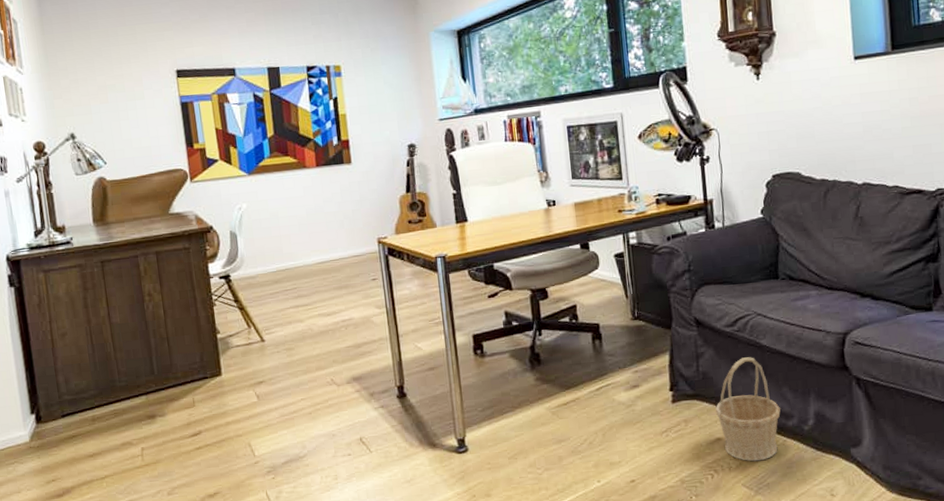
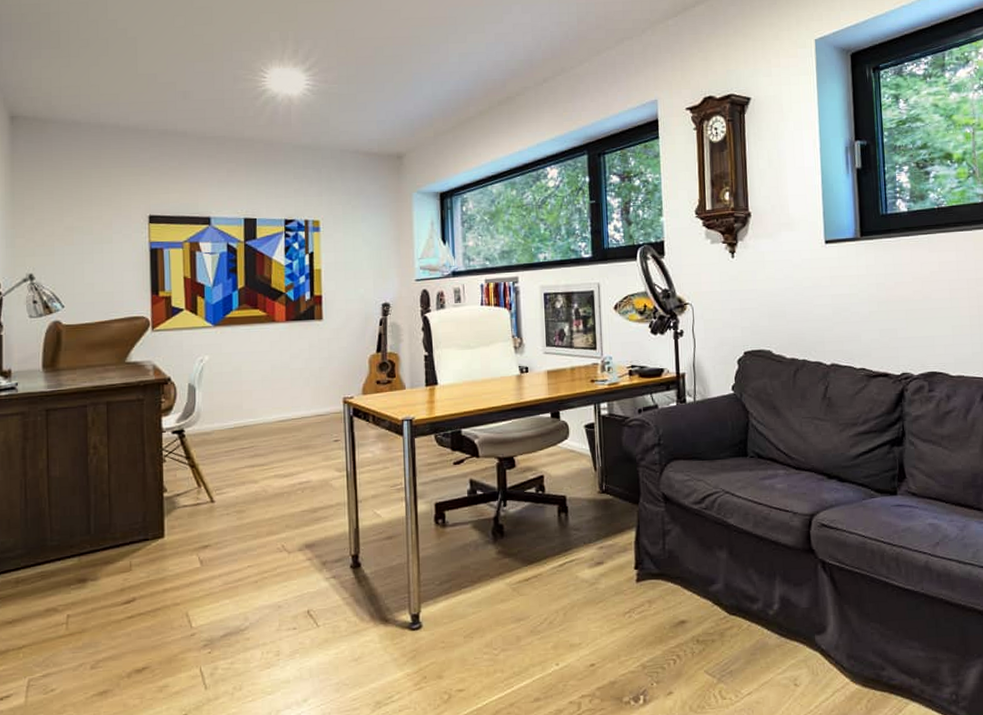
basket: present [715,357,781,462] -> none [680,536,746,647]

